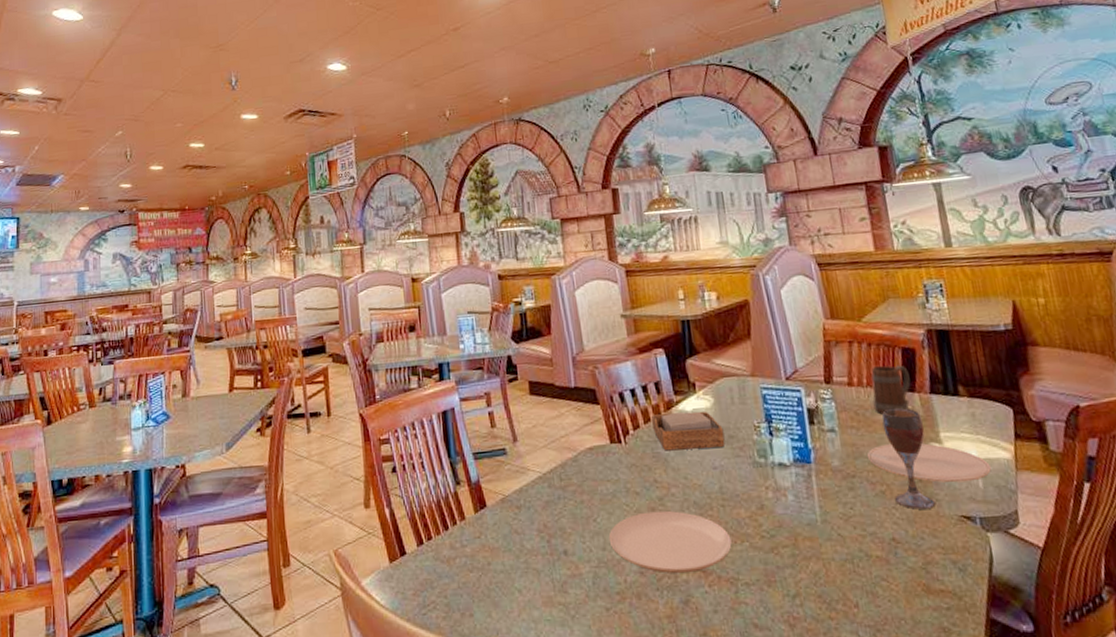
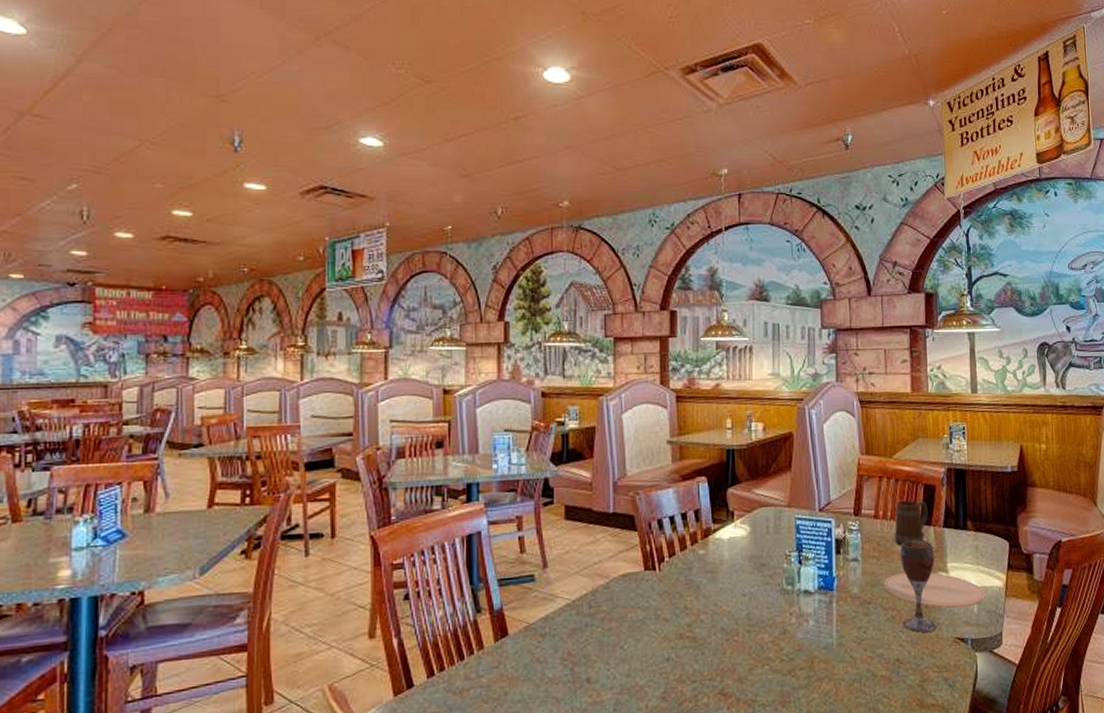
plate: present [608,510,732,574] -> none [634,636,753,698]
napkin holder: present [651,411,725,451] -> none [688,539,757,578]

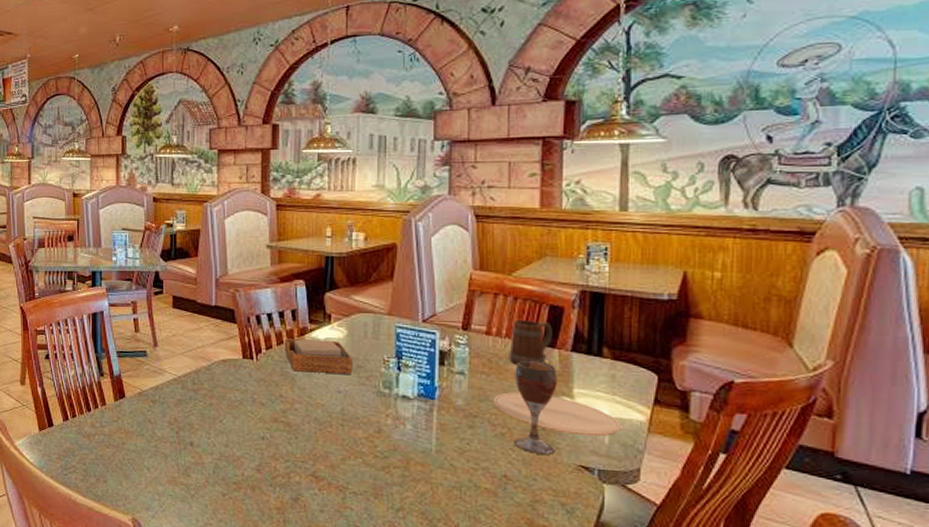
napkin holder: none [688,539,757,578] -> present [285,339,353,375]

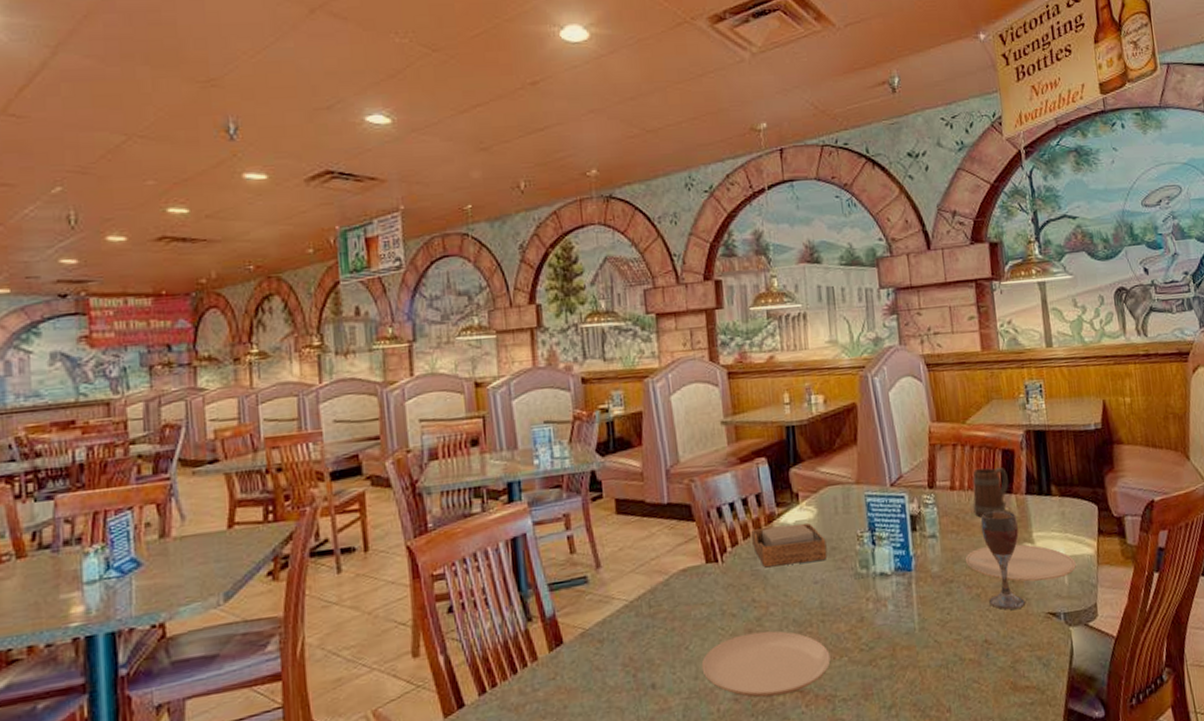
plate: none [232,420,346,477] -> present [701,630,831,698]

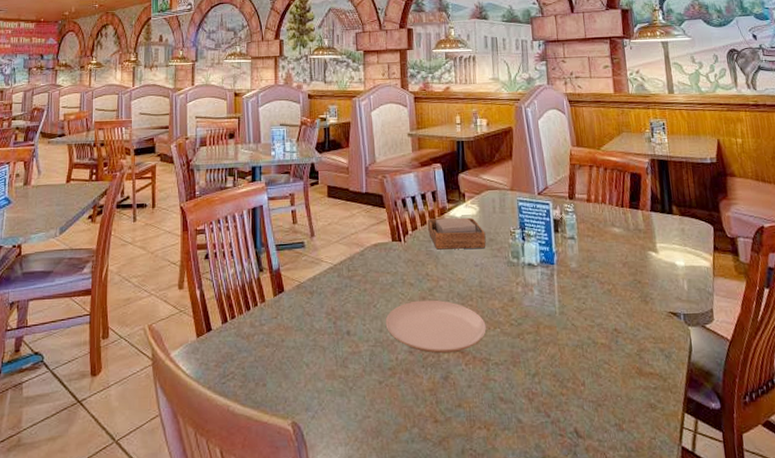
plate: present [964,544,1076,582] -> none [598,250,694,285]
beer mug: present [972,467,1009,517] -> none [605,186,636,226]
cup: present [980,510,1026,610] -> none [612,221,651,307]

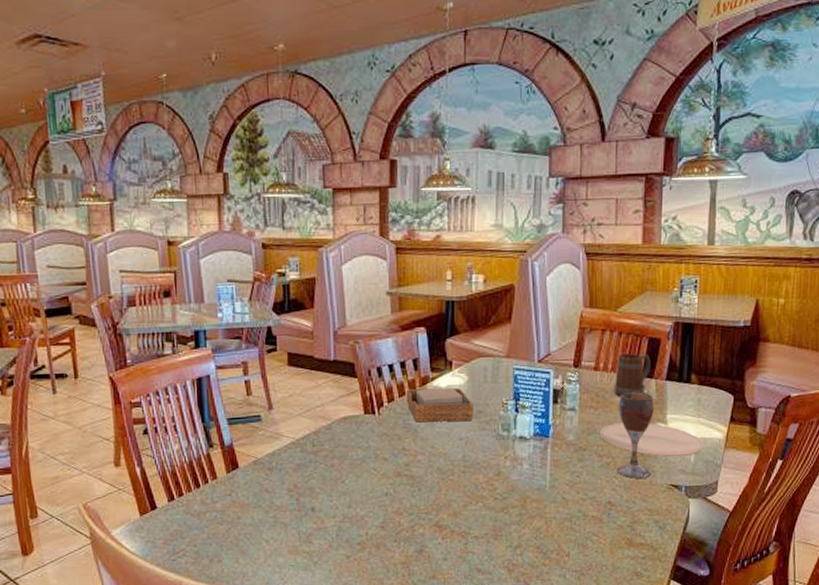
plate: present [385,299,486,354] -> none [355,474,467,529]
plate: none [598,250,694,285] -> present [599,422,704,458]
beer mug: none [605,186,636,226] -> present [614,352,651,396]
cup: none [612,221,651,307] -> present [617,391,655,480]

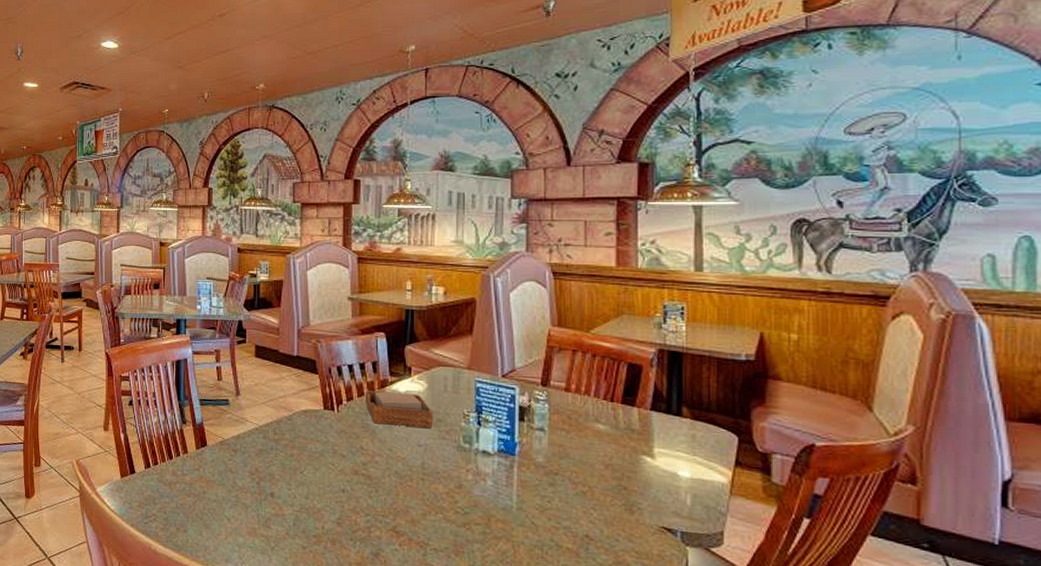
plate: present [599,422,704,458] -> none [573,449,703,498]
beer mug: present [614,352,651,396] -> none [588,376,631,423]
cup: present [617,391,655,480] -> none [595,417,638,516]

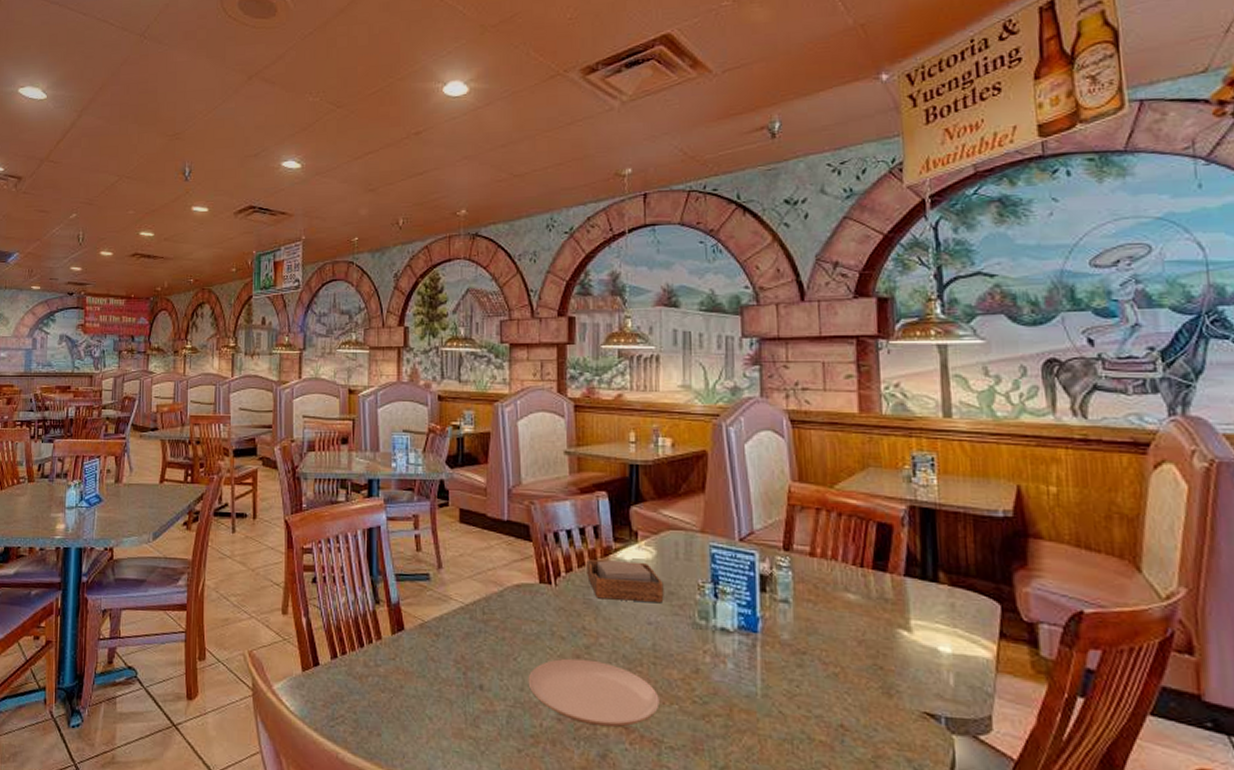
plate: none [312,472,426,531] -> present [528,658,660,728]

